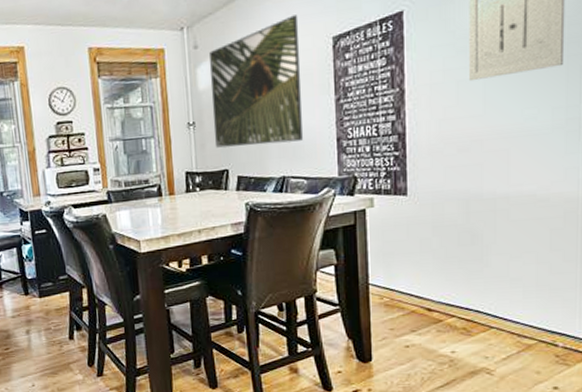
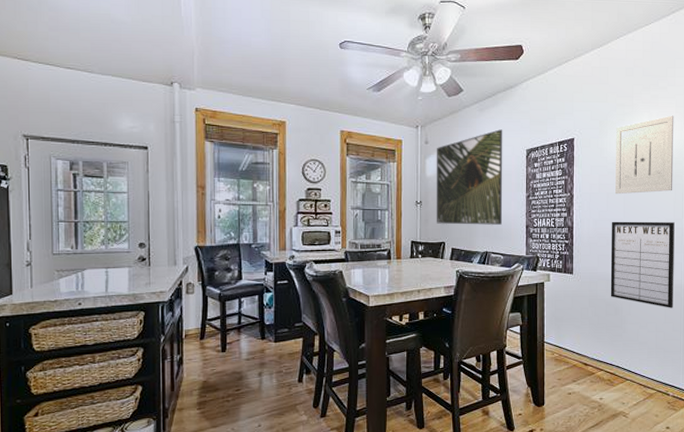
writing board: none [463,110,567,231] -> present [610,221,675,308]

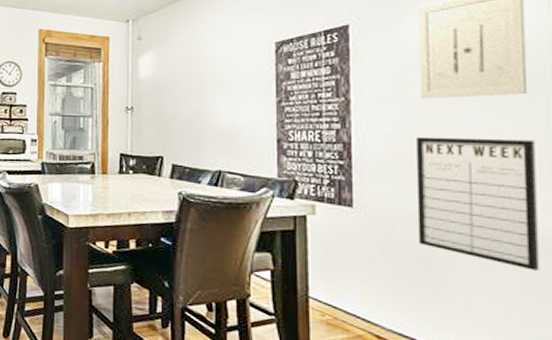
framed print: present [436,129,503,225] -> none [151,19,242,137]

